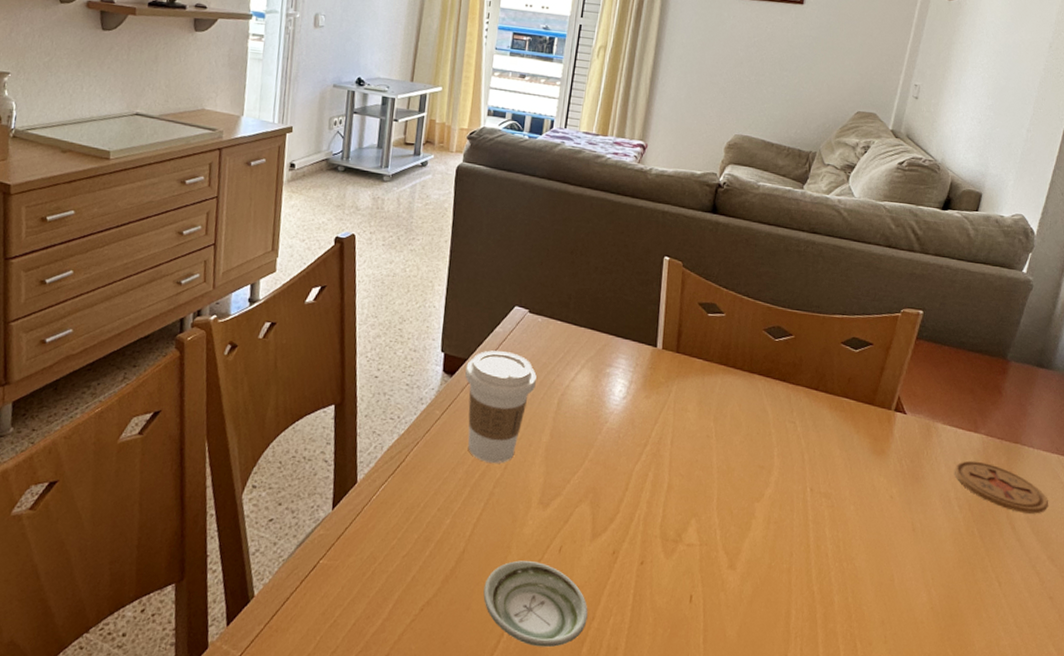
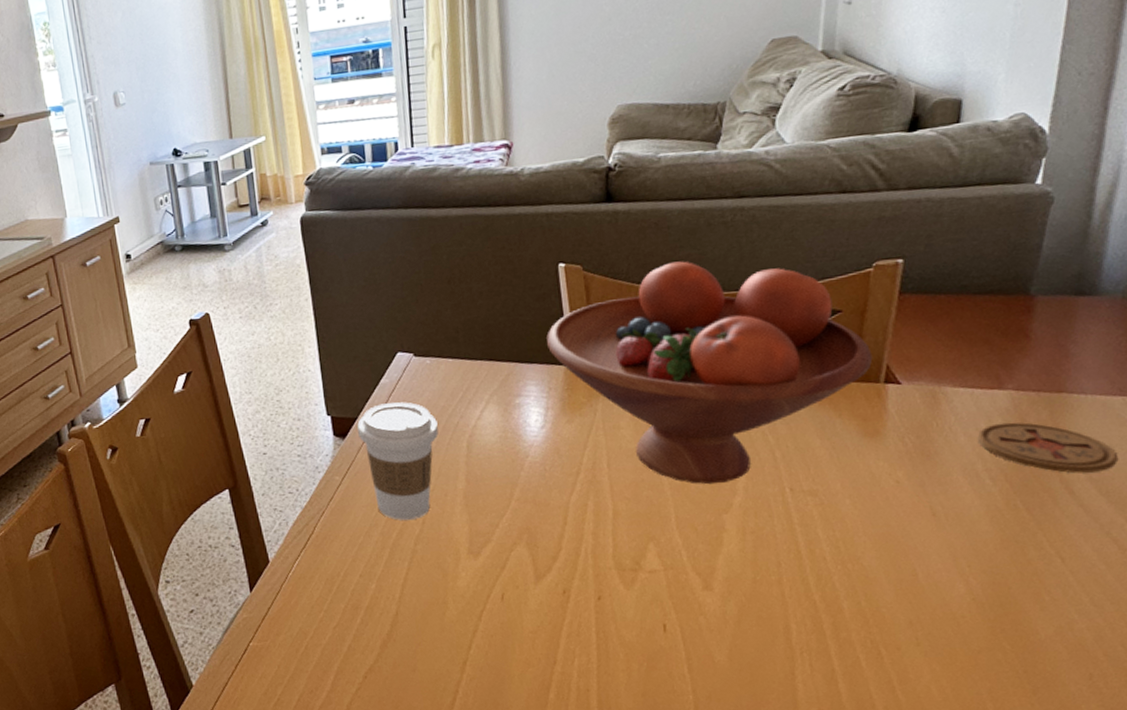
saucer: present [483,560,588,648] -> none [426,613,549,699]
fruit bowl: none [642,275,890,475] -> present [546,261,873,485]

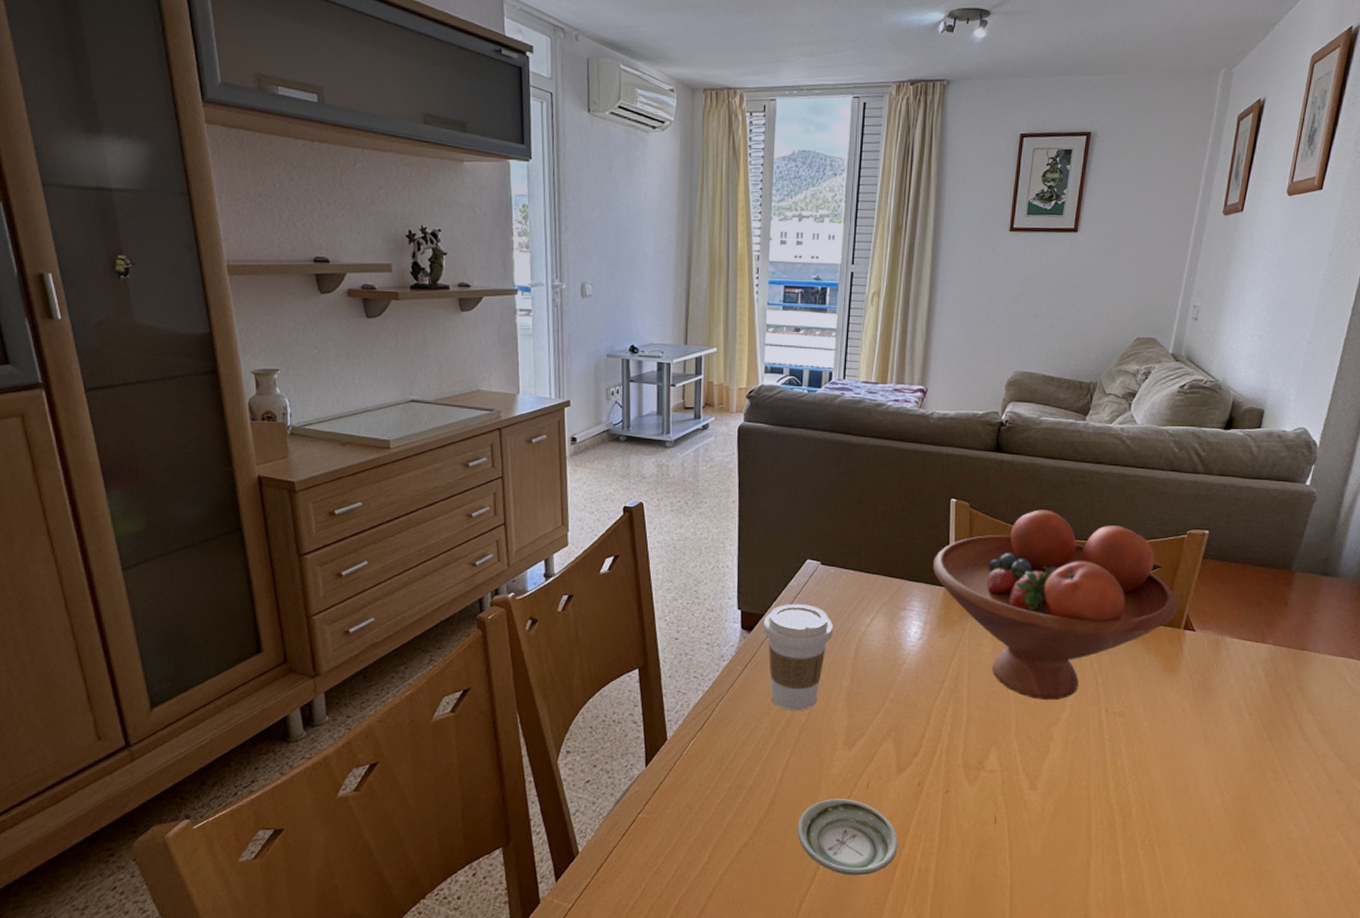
saucer: none [426,613,549,699] -> present [797,799,898,876]
coaster: present [978,422,1117,474] -> none [1244,670,1335,715]

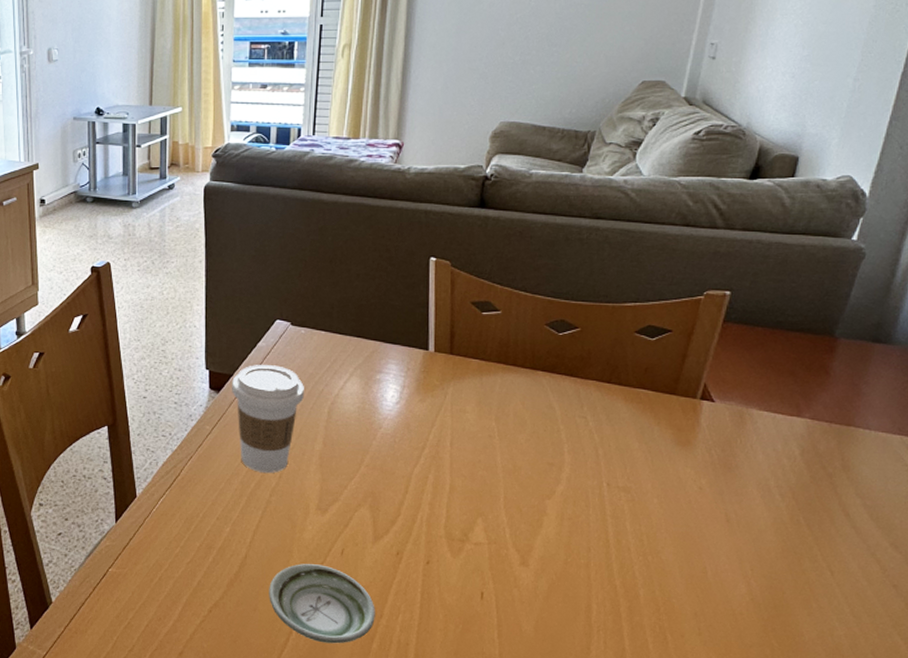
fruit bowl: present [933,510,1178,701] -> none [411,269,694,472]

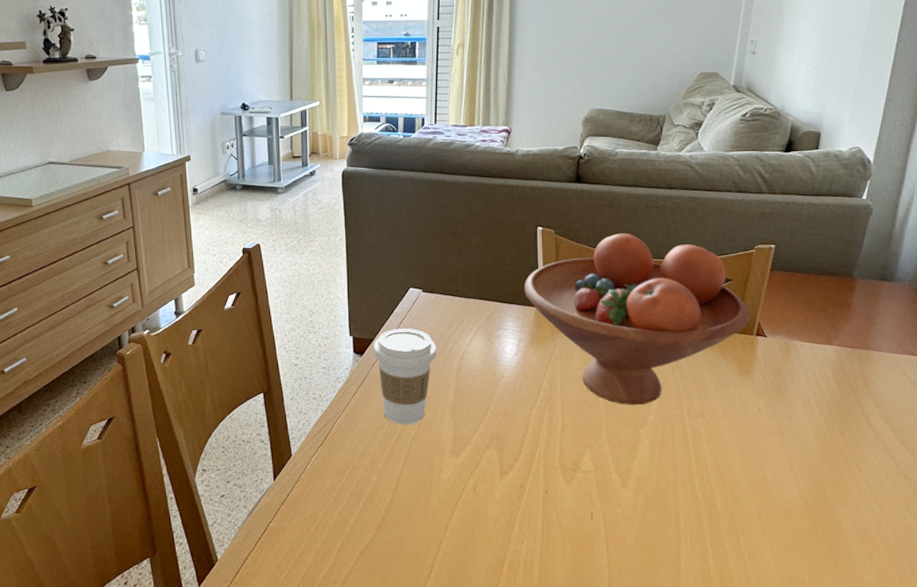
saucer: present [269,564,375,644] -> none [413,502,505,571]
fruit bowl: none [411,269,694,472] -> present [524,233,750,406]

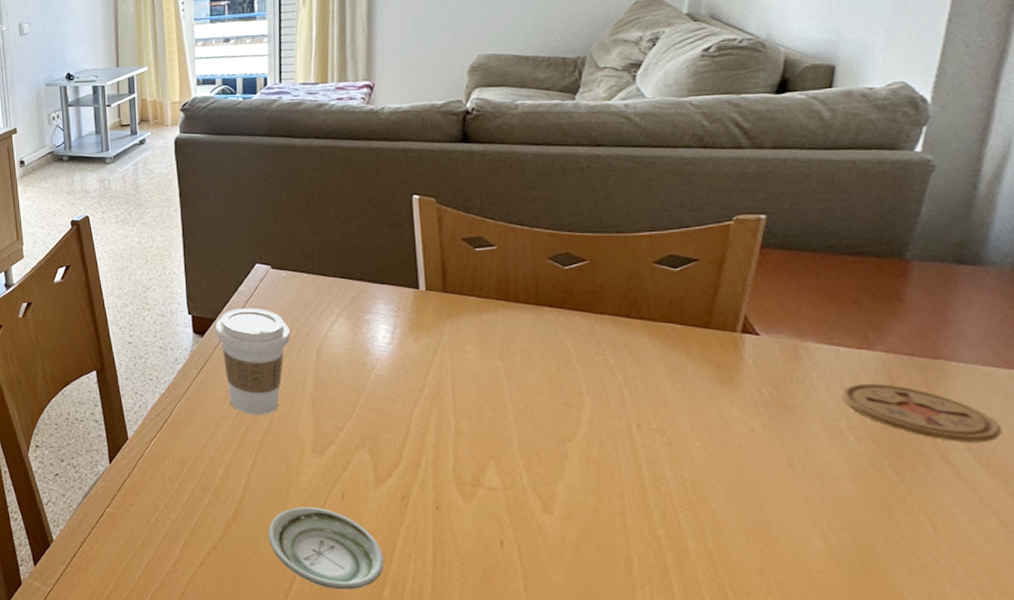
saucer: none [413,502,505,571] -> present [268,507,384,590]
fruit bowl: present [524,233,750,406] -> none [398,201,730,413]
coaster: none [814,369,898,408] -> present [843,383,1001,443]

